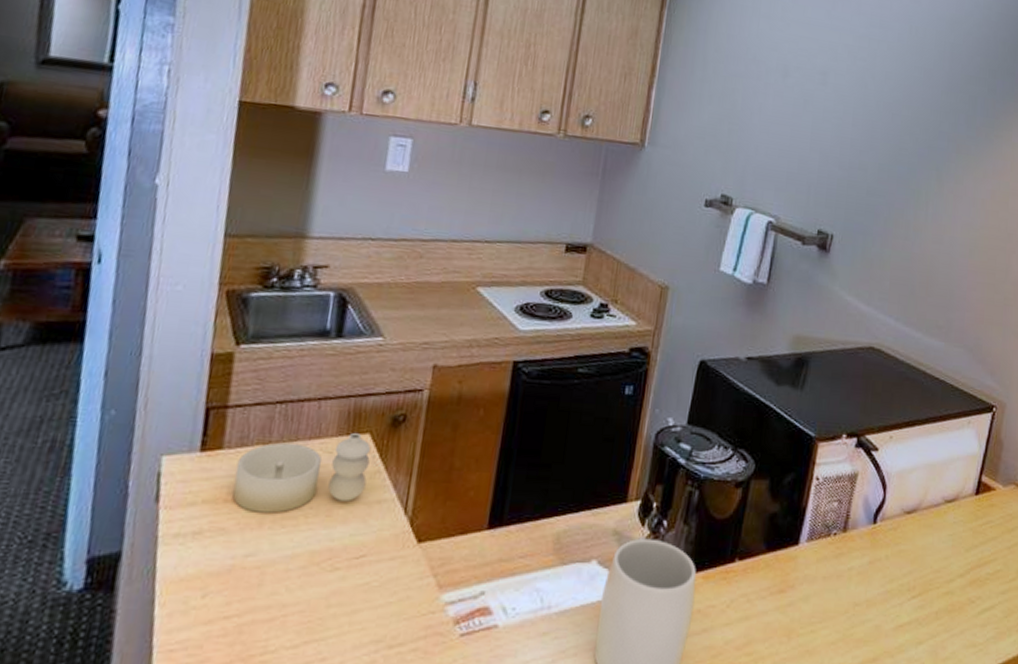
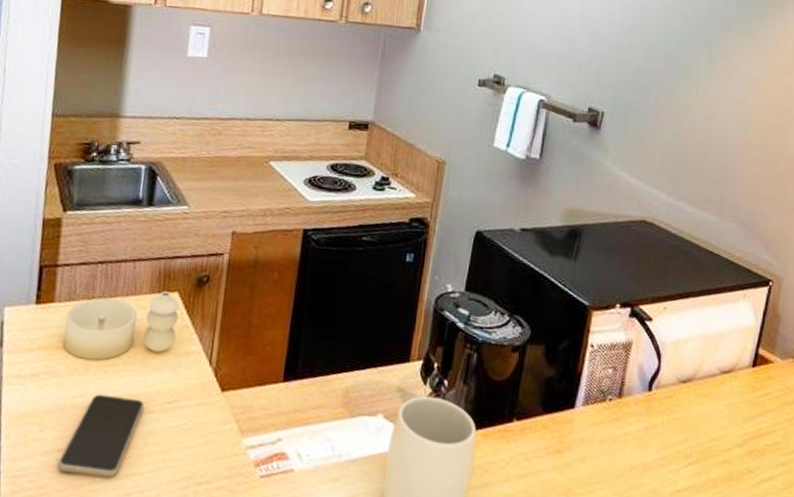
mobile phone: none [223,551,328,646] -> present [58,394,144,478]

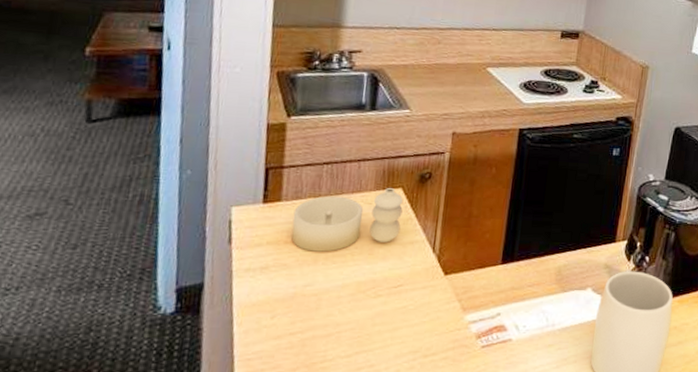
mobile phone: present [58,394,144,478] -> none [290,282,372,356]

